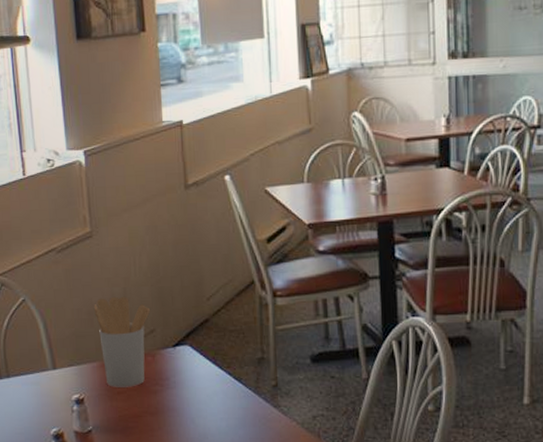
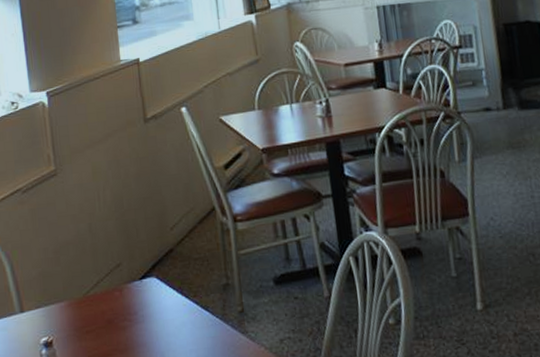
utensil holder: present [94,296,151,387] -> none [60,232,116,327]

